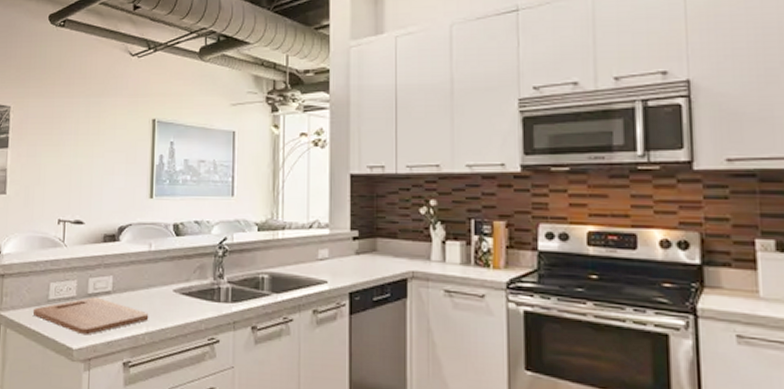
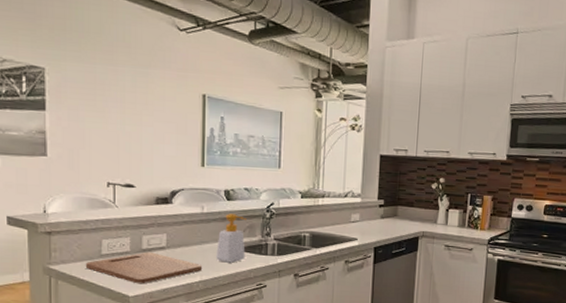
soap bottle: none [164,251,197,311] -> present [216,214,246,263]

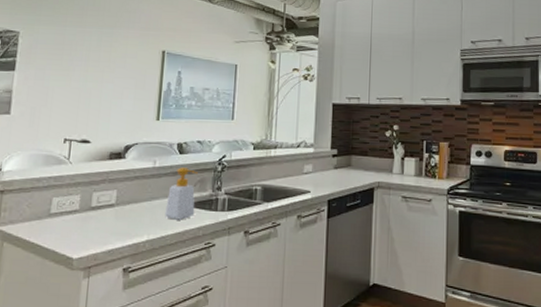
cutting board: present [85,252,203,284] -> none [32,209,151,245]

